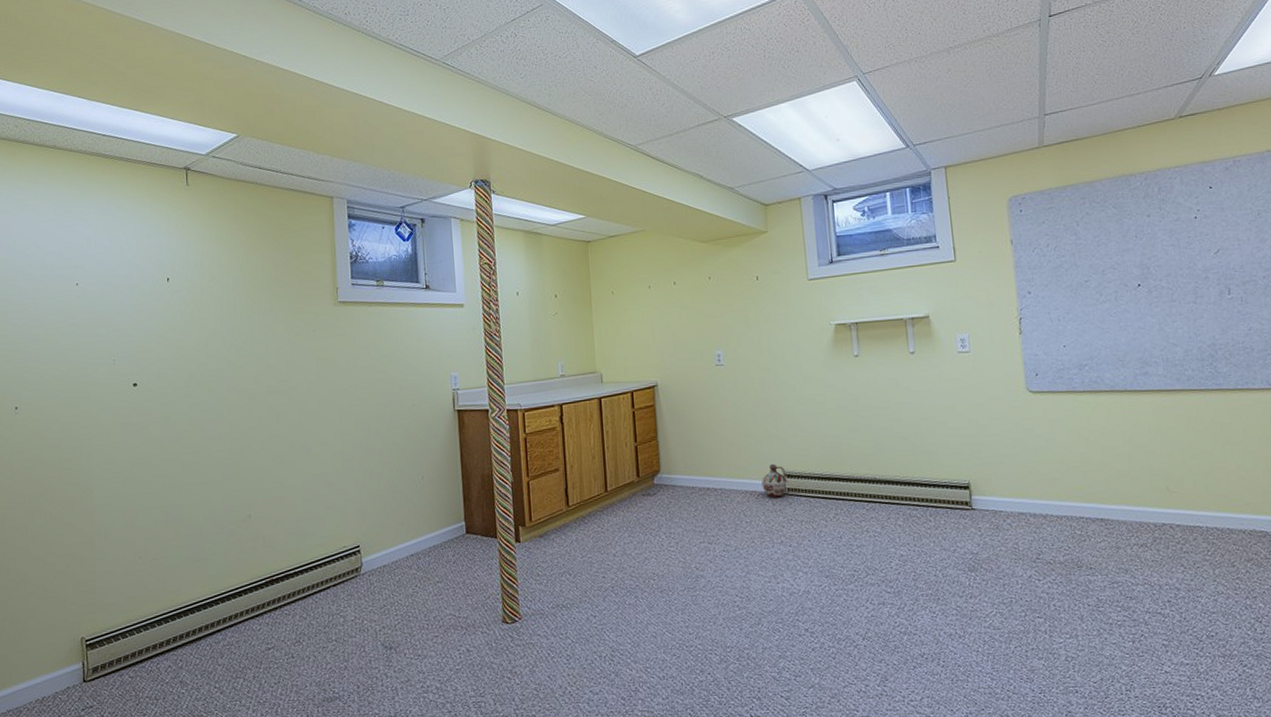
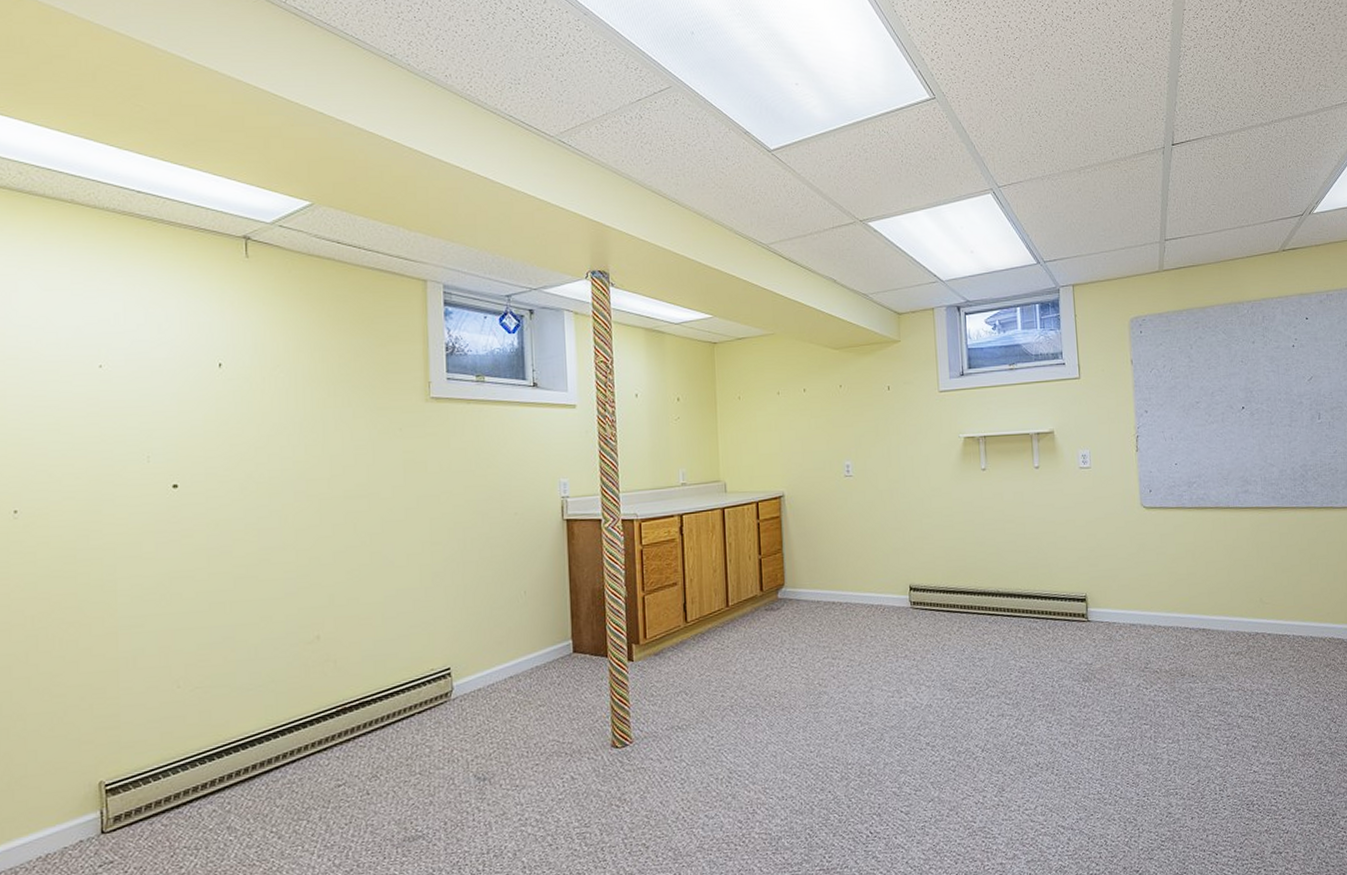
ceramic jug: present [761,463,788,498] -> none [887,577,914,612]

